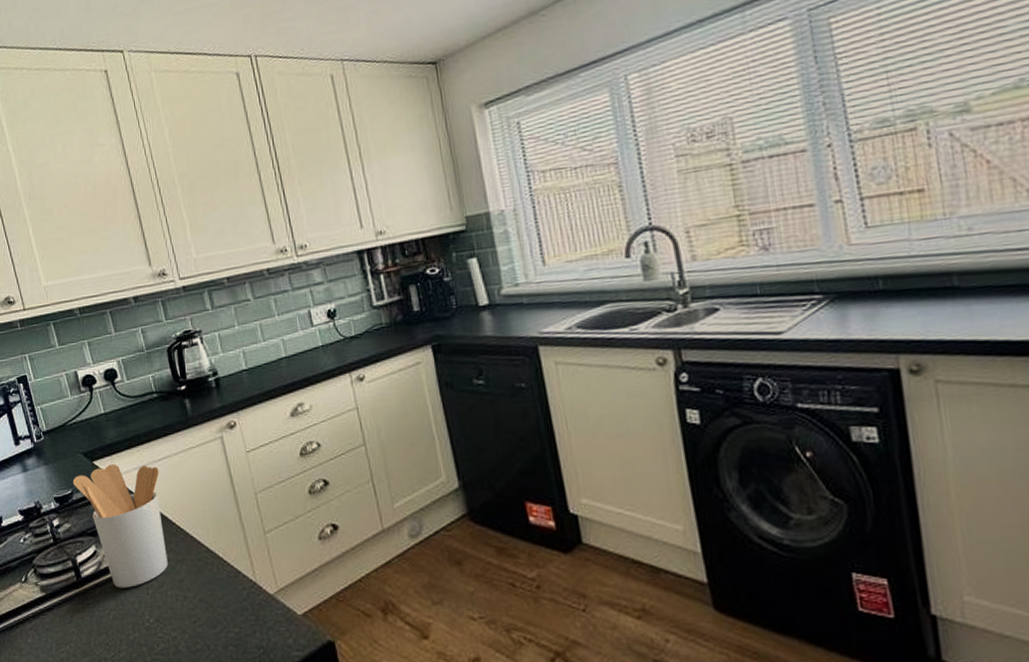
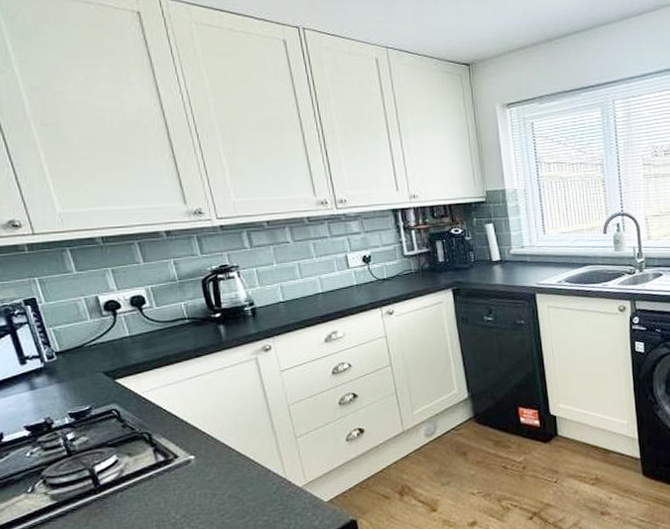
utensil holder: present [72,464,168,588] -> none [91,382,197,492]

